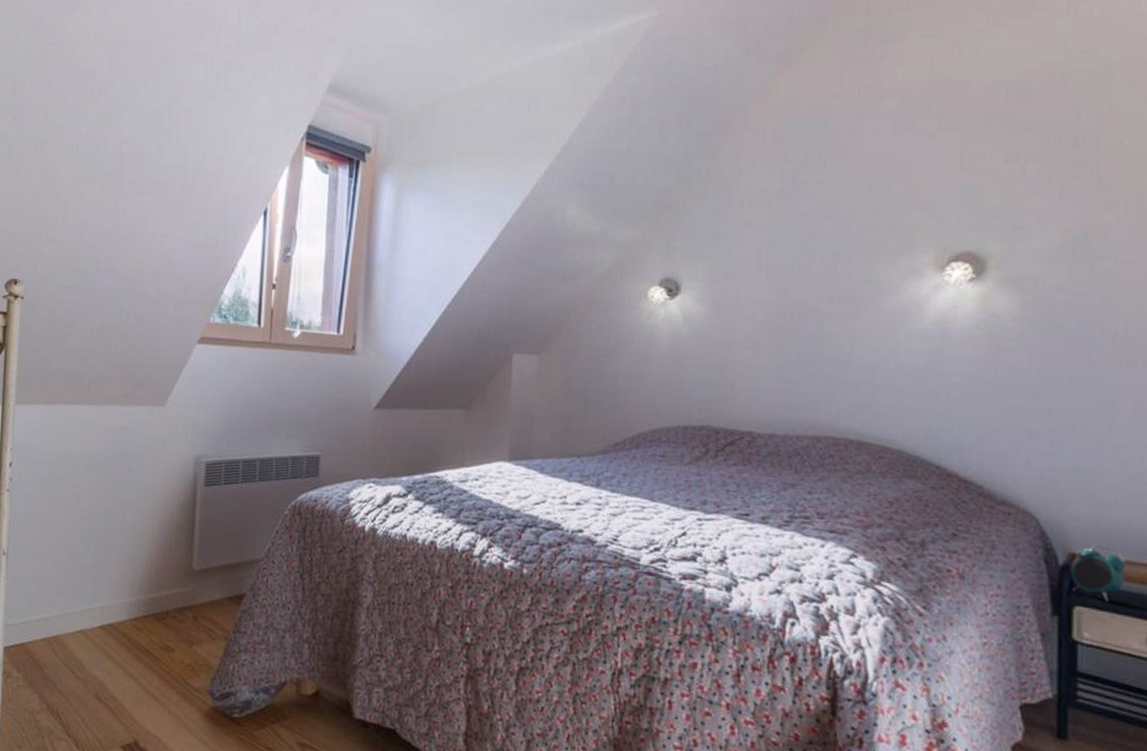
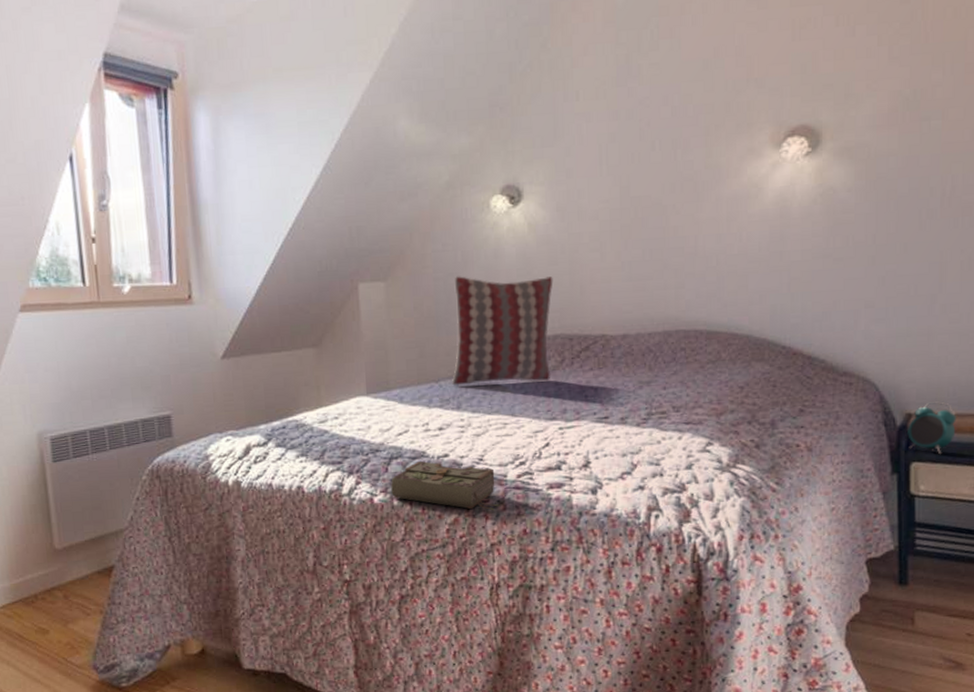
diary: none [522,532,631,594] -> present [391,460,501,511]
pillow: none [594,358,704,470] -> present [452,276,553,386]

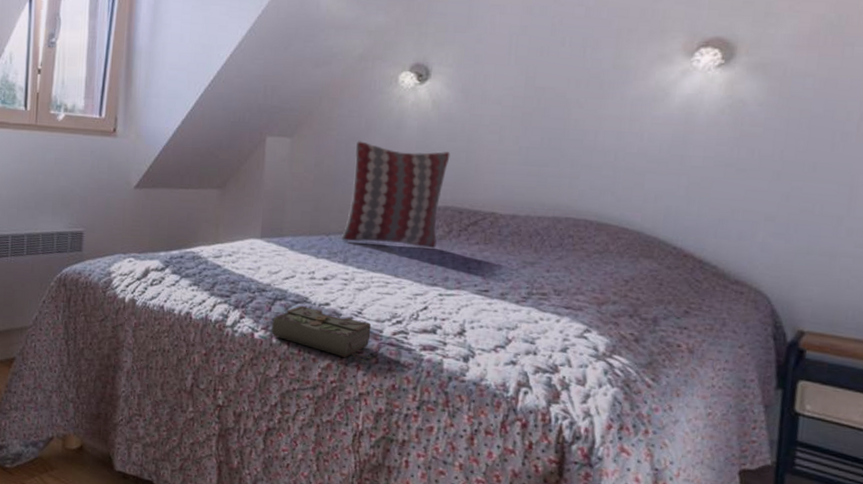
alarm clock: present [908,401,956,455] -> none [797,323,853,377]

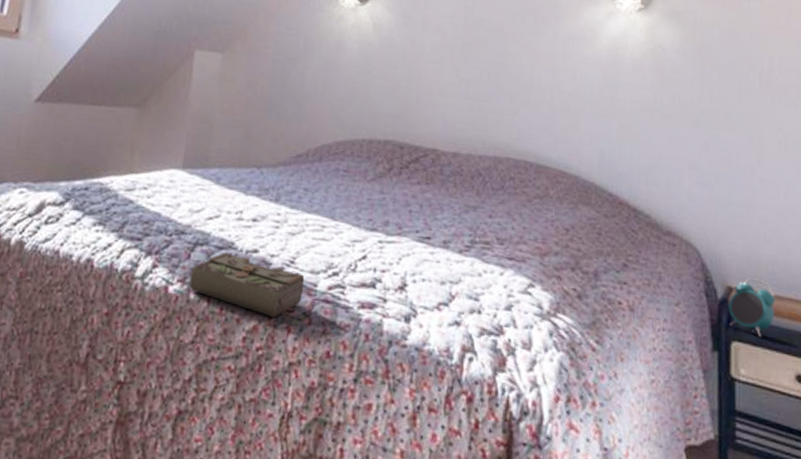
pillow: present [342,141,451,249] -> none [274,62,391,188]
alarm clock: none [797,323,853,377] -> present [728,278,775,338]

